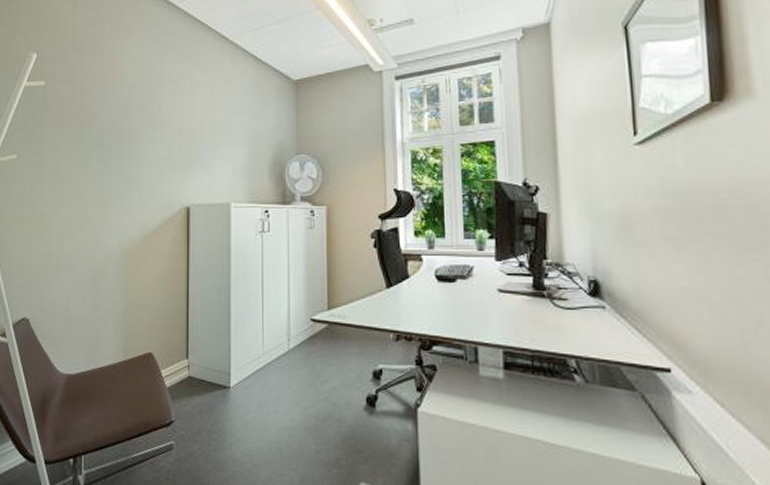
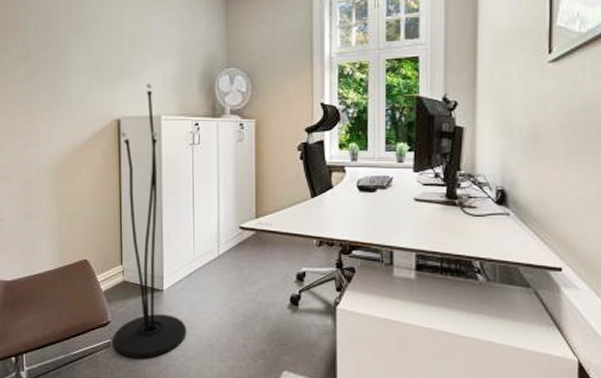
floor lamp: none [176,170,255,464] -> present [113,82,187,358]

